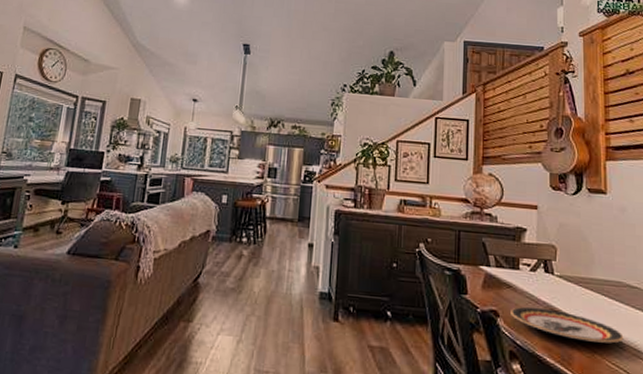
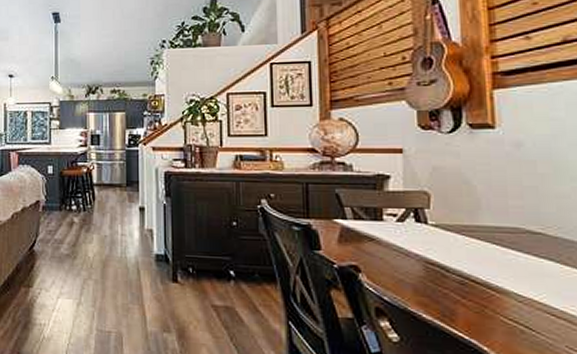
plate: present [511,307,624,344] -> none [375,260,524,297]

